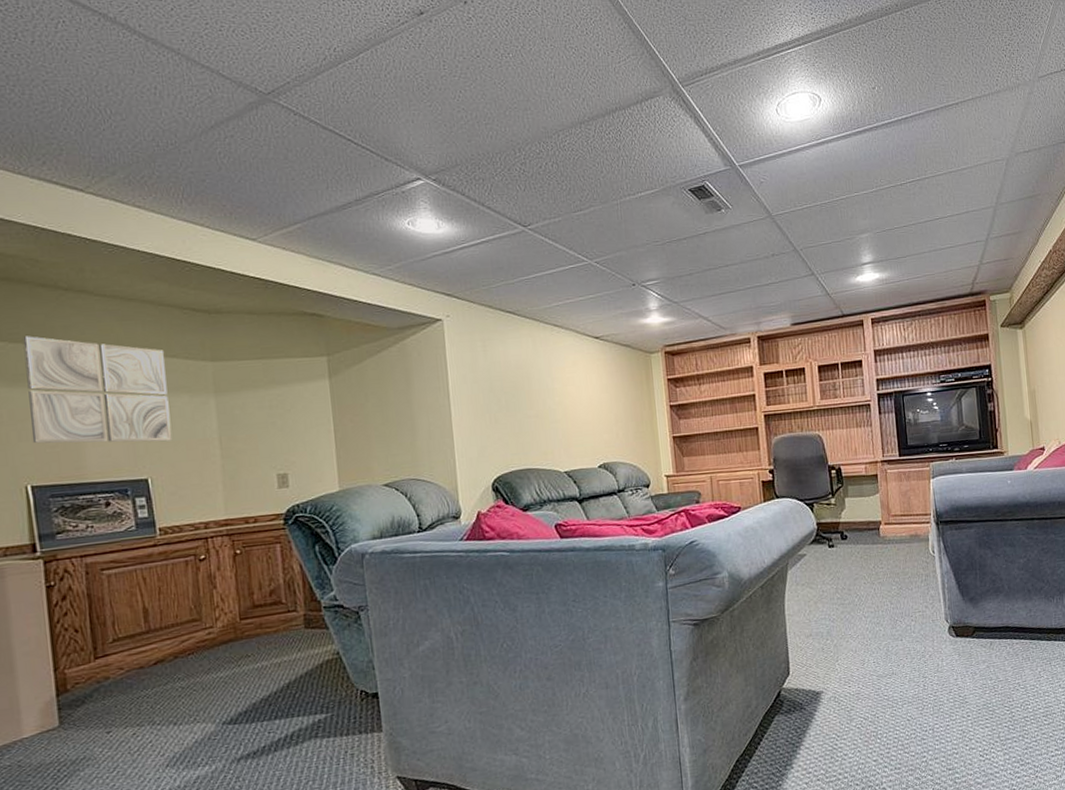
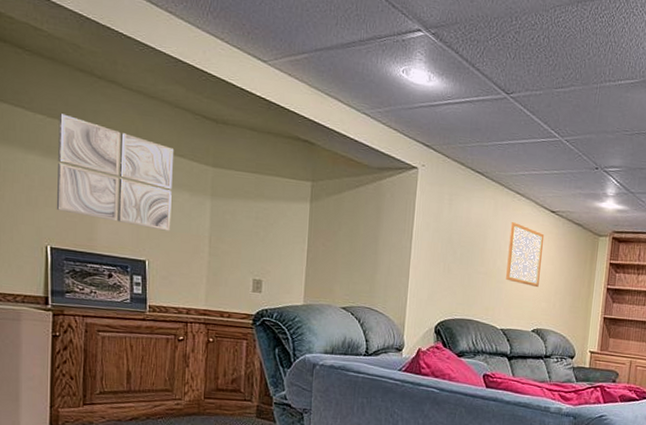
wall art: none [554,356,597,420] -> present [506,222,545,288]

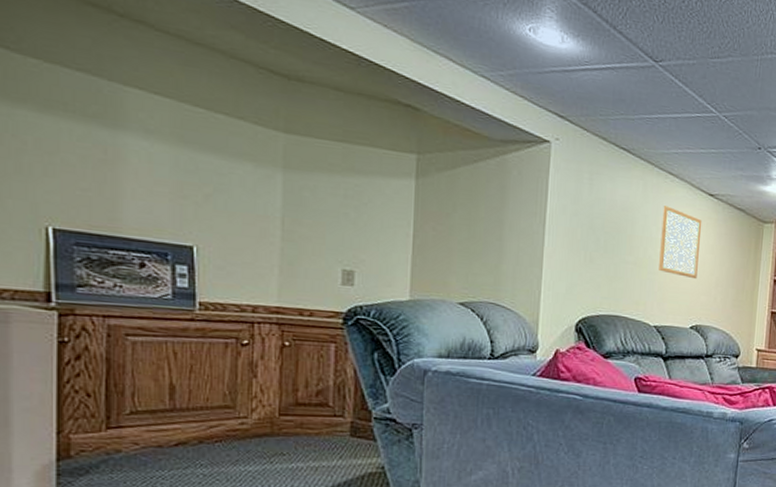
wall art: present [56,113,175,231] -> none [60,58,231,211]

